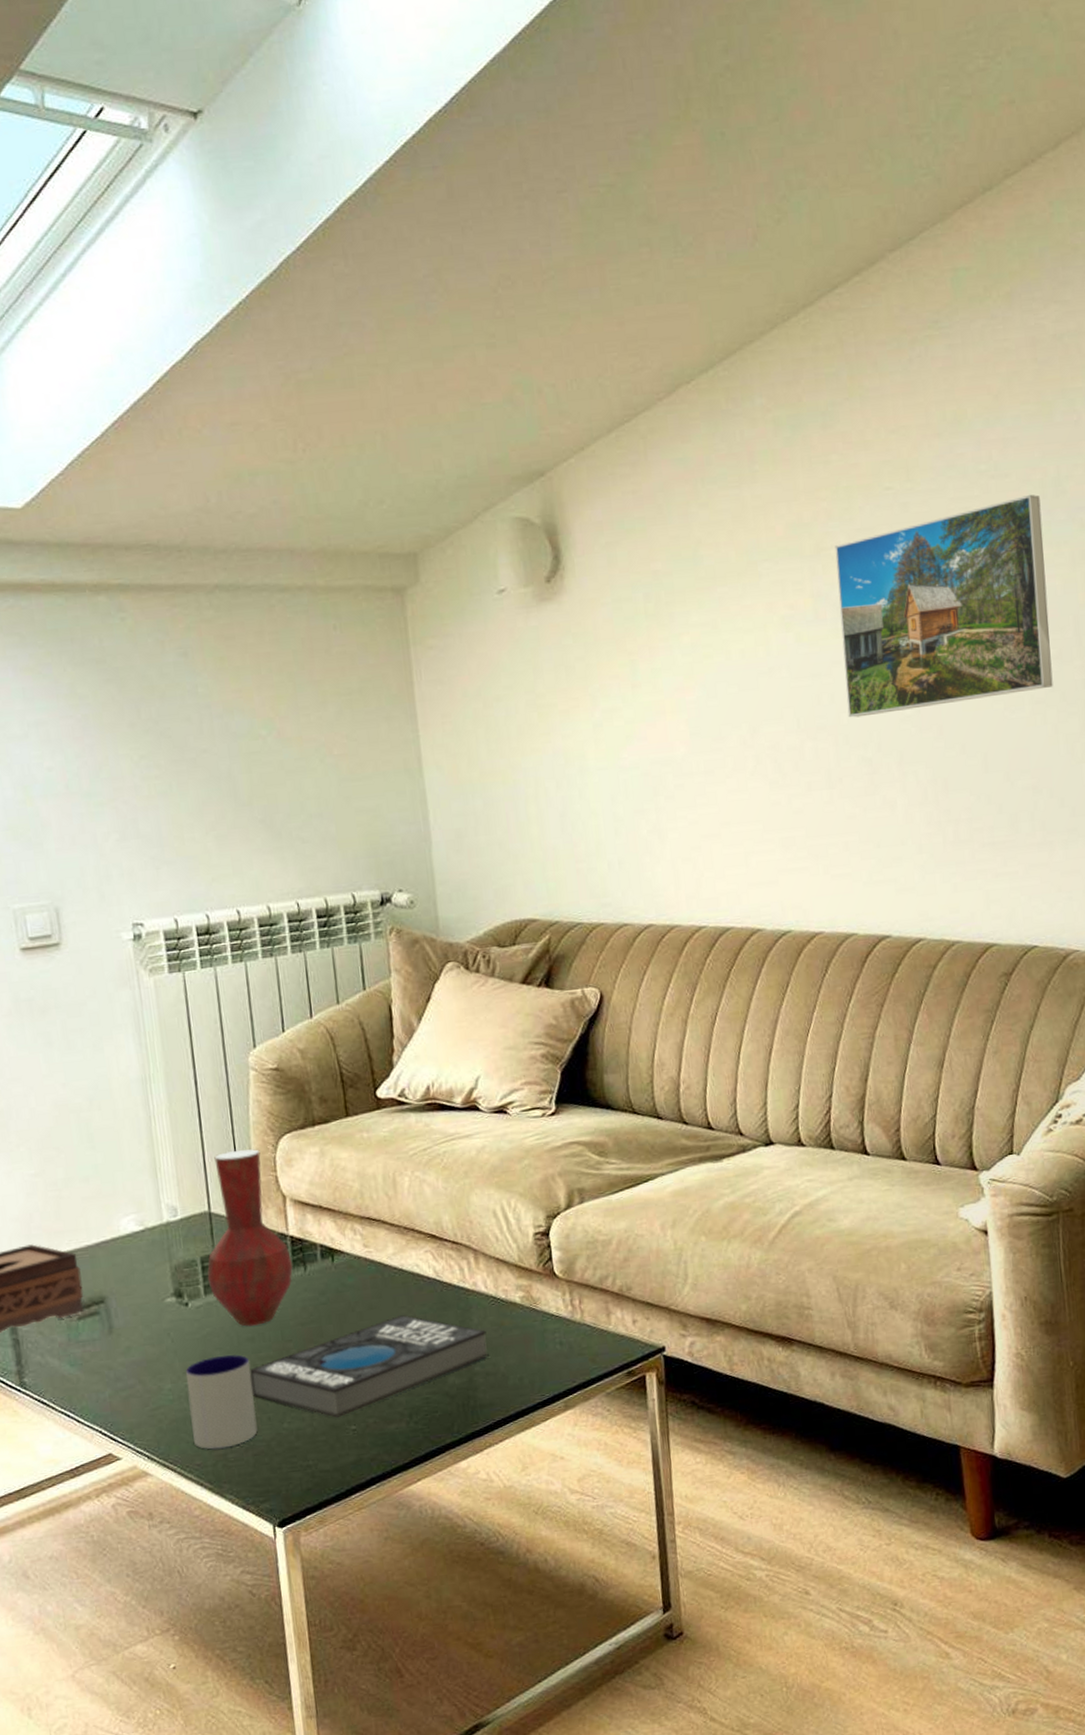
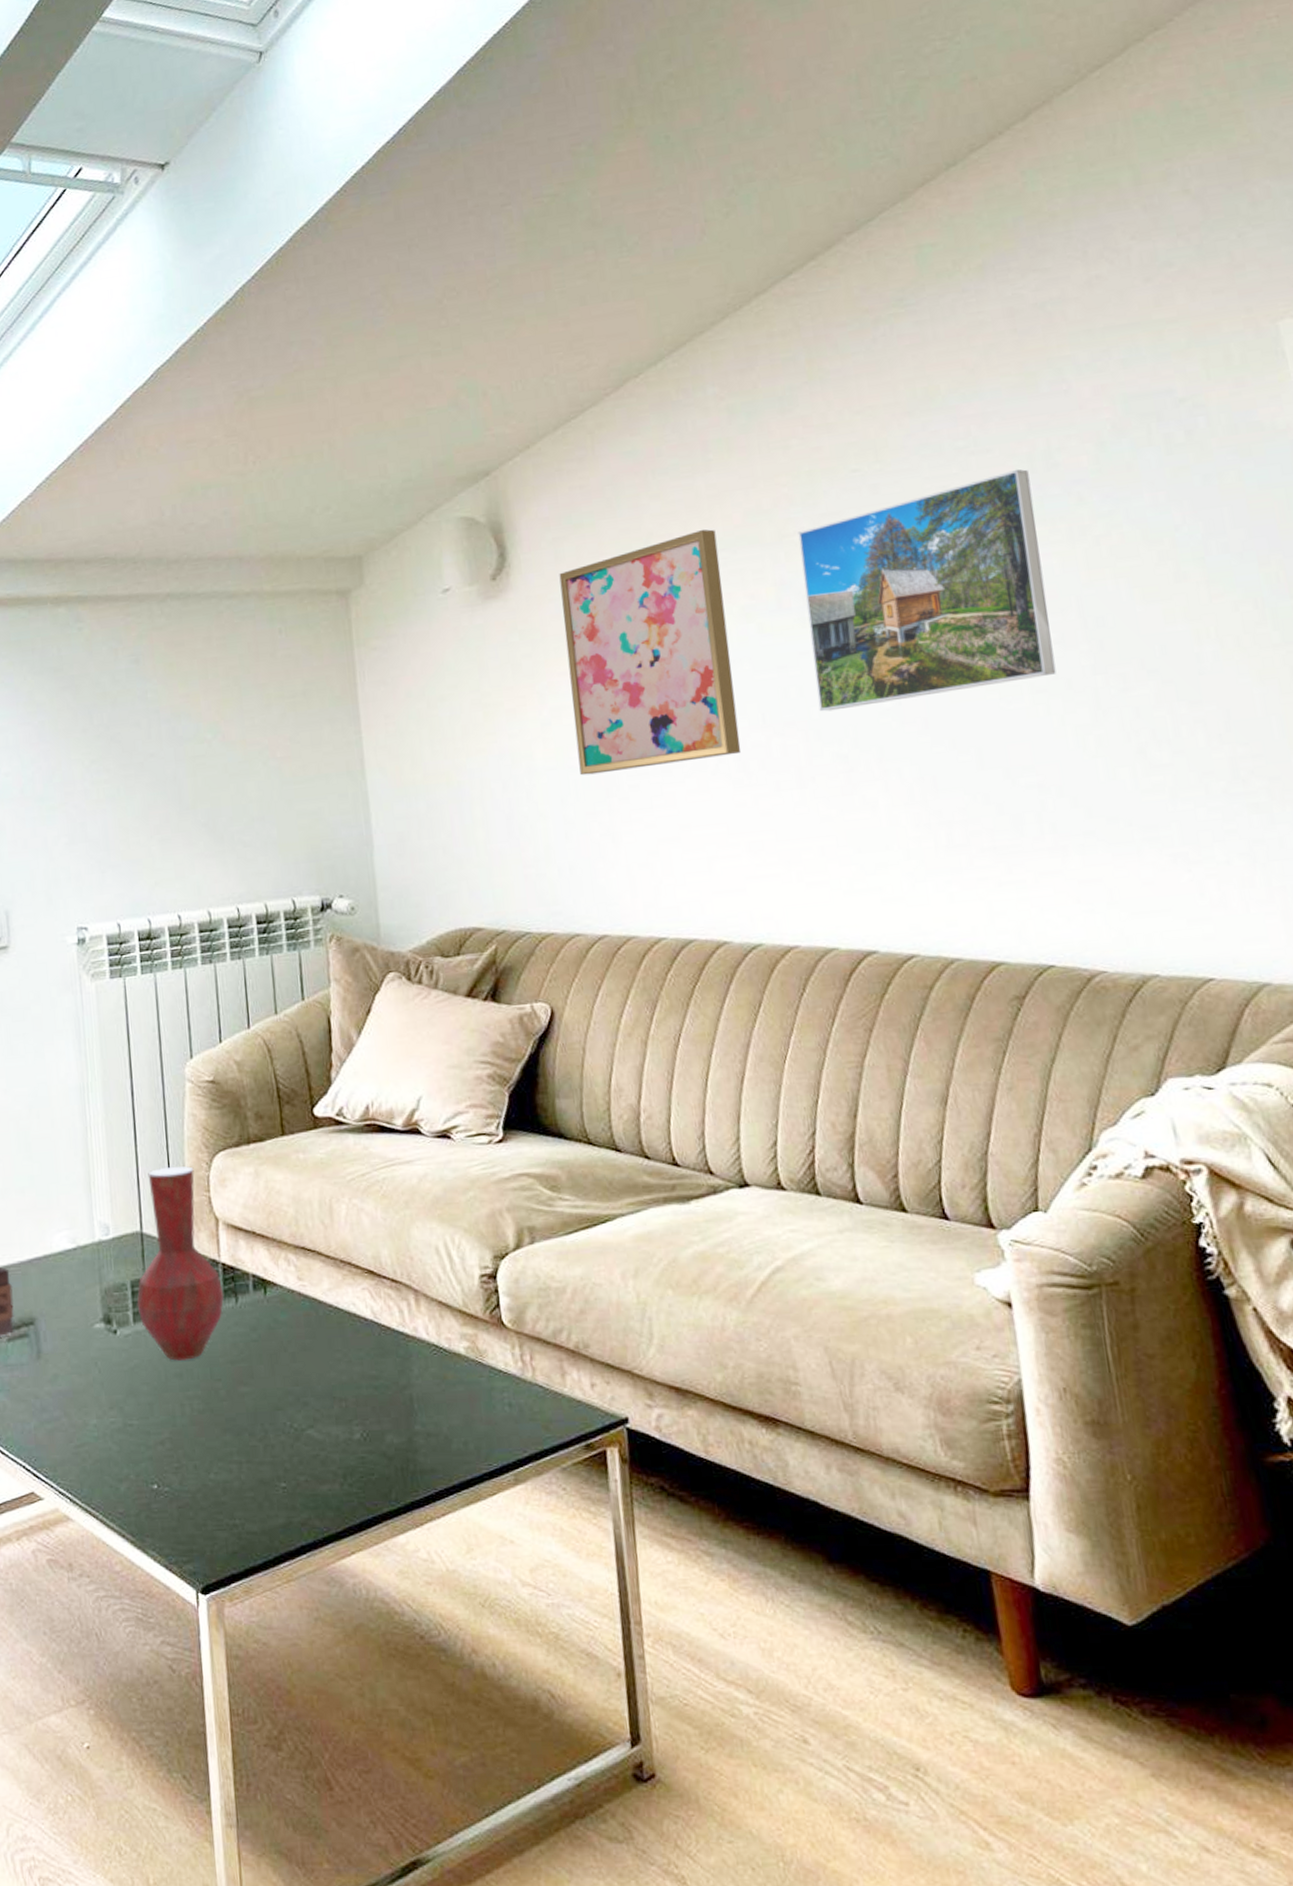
mug: present [185,1354,258,1450] -> none [111,1391,183,1497]
book: present [250,1315,489,1418] -> none [177,1360,431,1472]
wall art: none [611,539,778,775] -> present [559,529,742,776]

